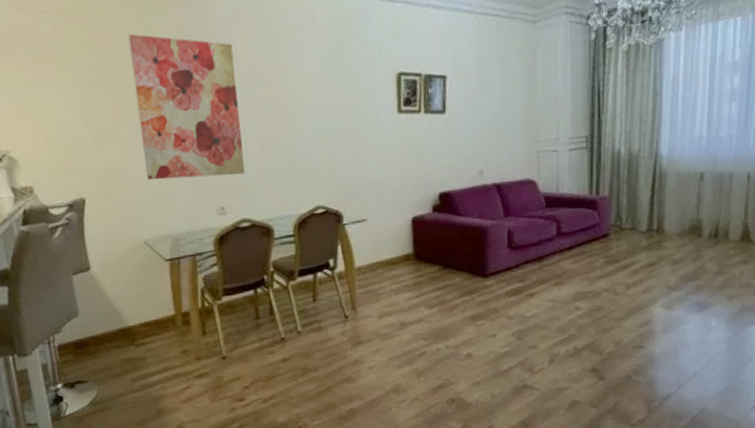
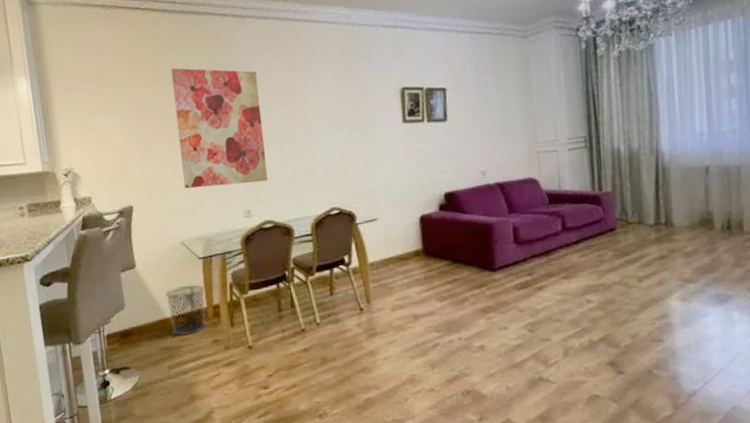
waste bin: none [126,290,174,346] -> present [165,285,206,335]

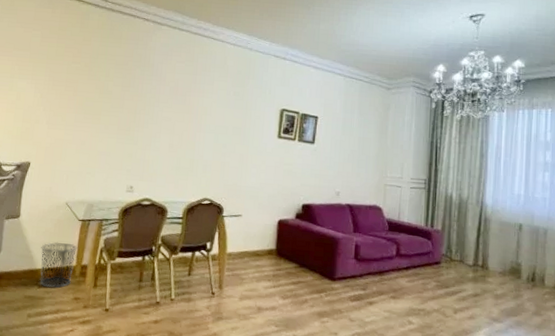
wall art: present [171,67,268,189] -> none [80,52,163,164]

